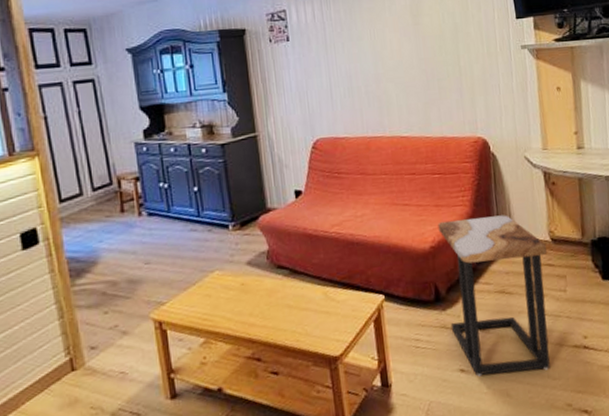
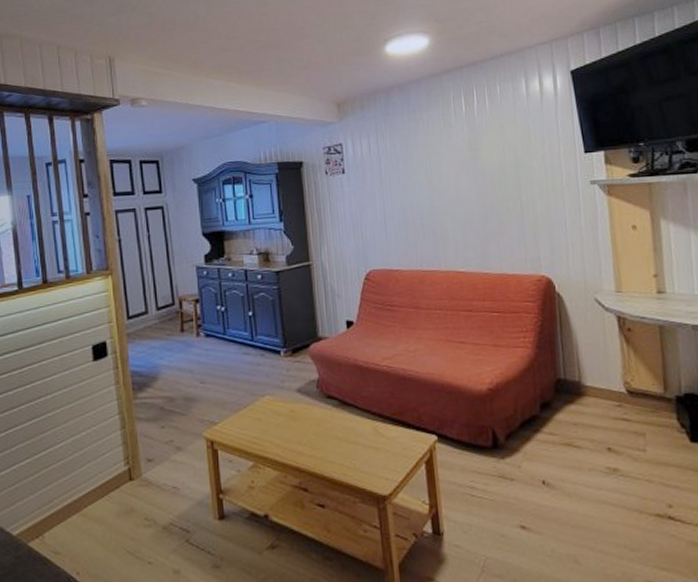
side table: present [437,215,550,377] -> none [496,360,627,539]

